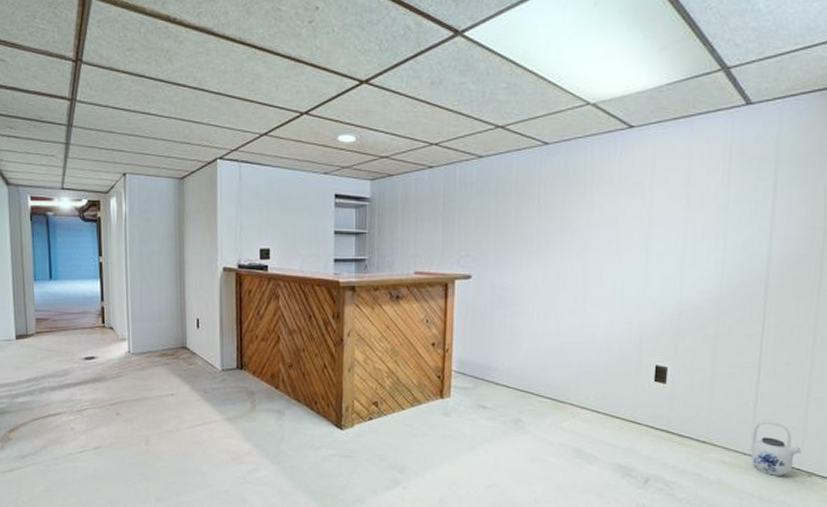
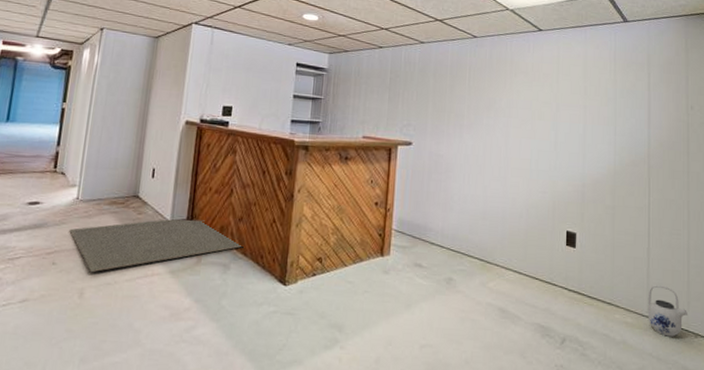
rug: none [126,368,294,421] -> present [69,219,241,272]

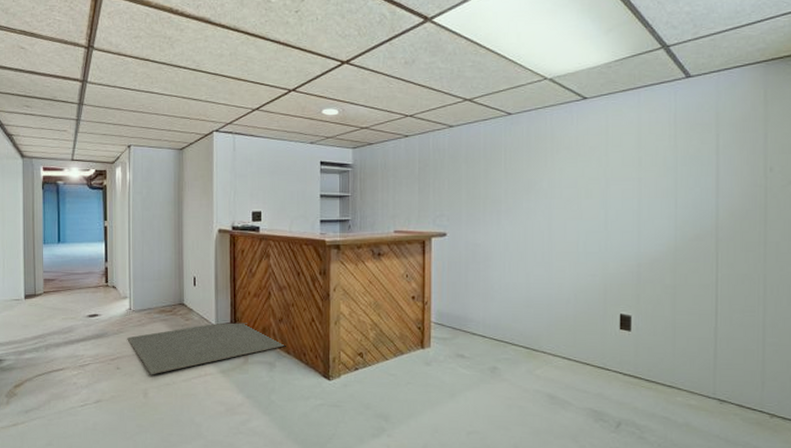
teapot: present [647,285,687,337] -> none [714,366,762,418]

